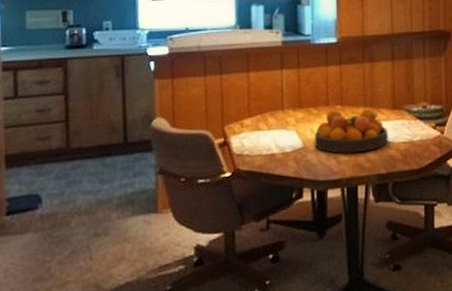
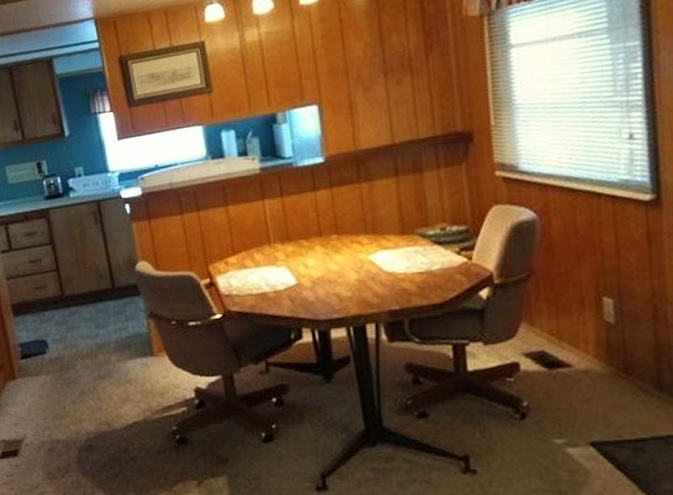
fruit bowl: present [314,108,388,153] -> none [308,235,399,289]

